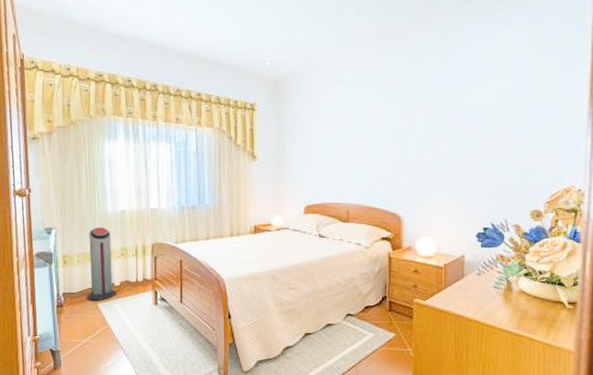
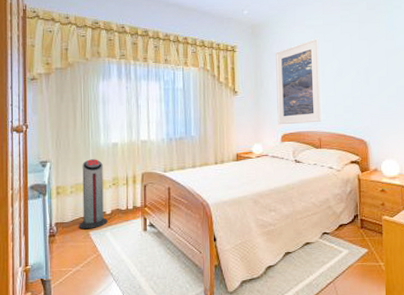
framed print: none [301,95,352,195] -> present [276,38,323,125]

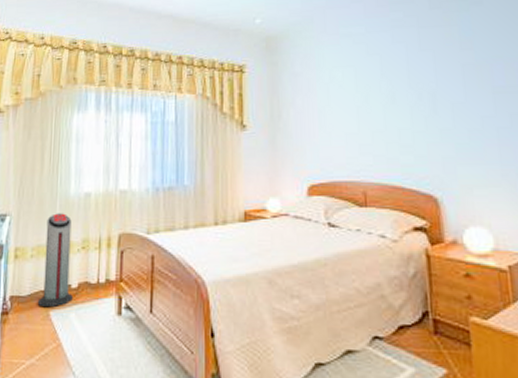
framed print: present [276,38,323,125] -> none [299,50,368,172]

